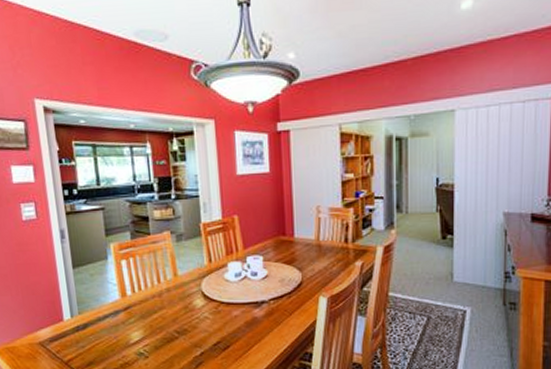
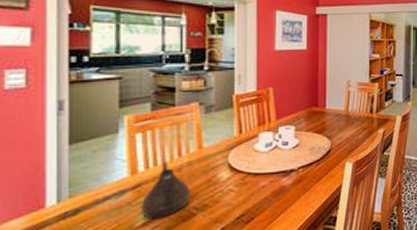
teapot: none [132,286,173,338] -> present [140,161,192,219]

